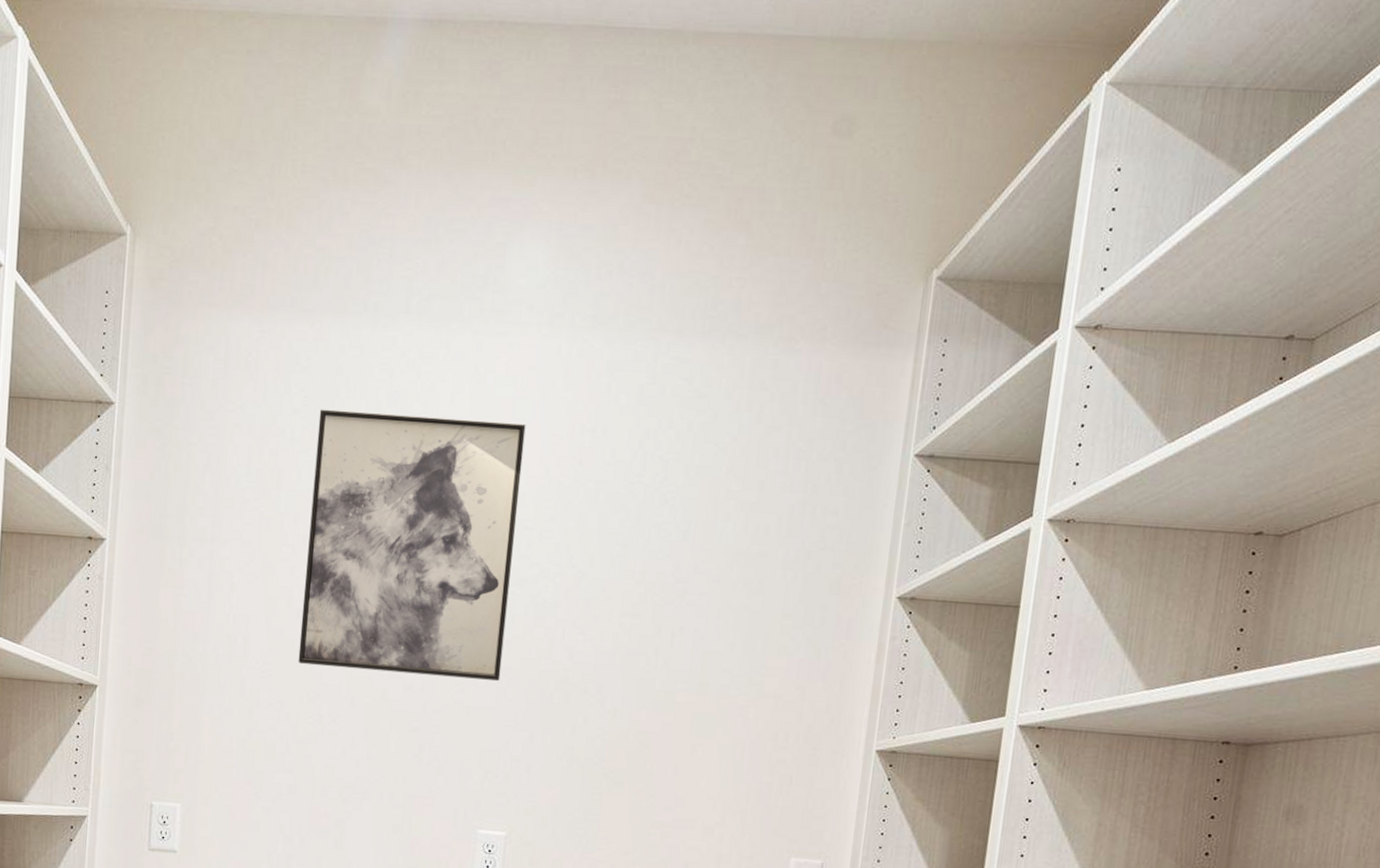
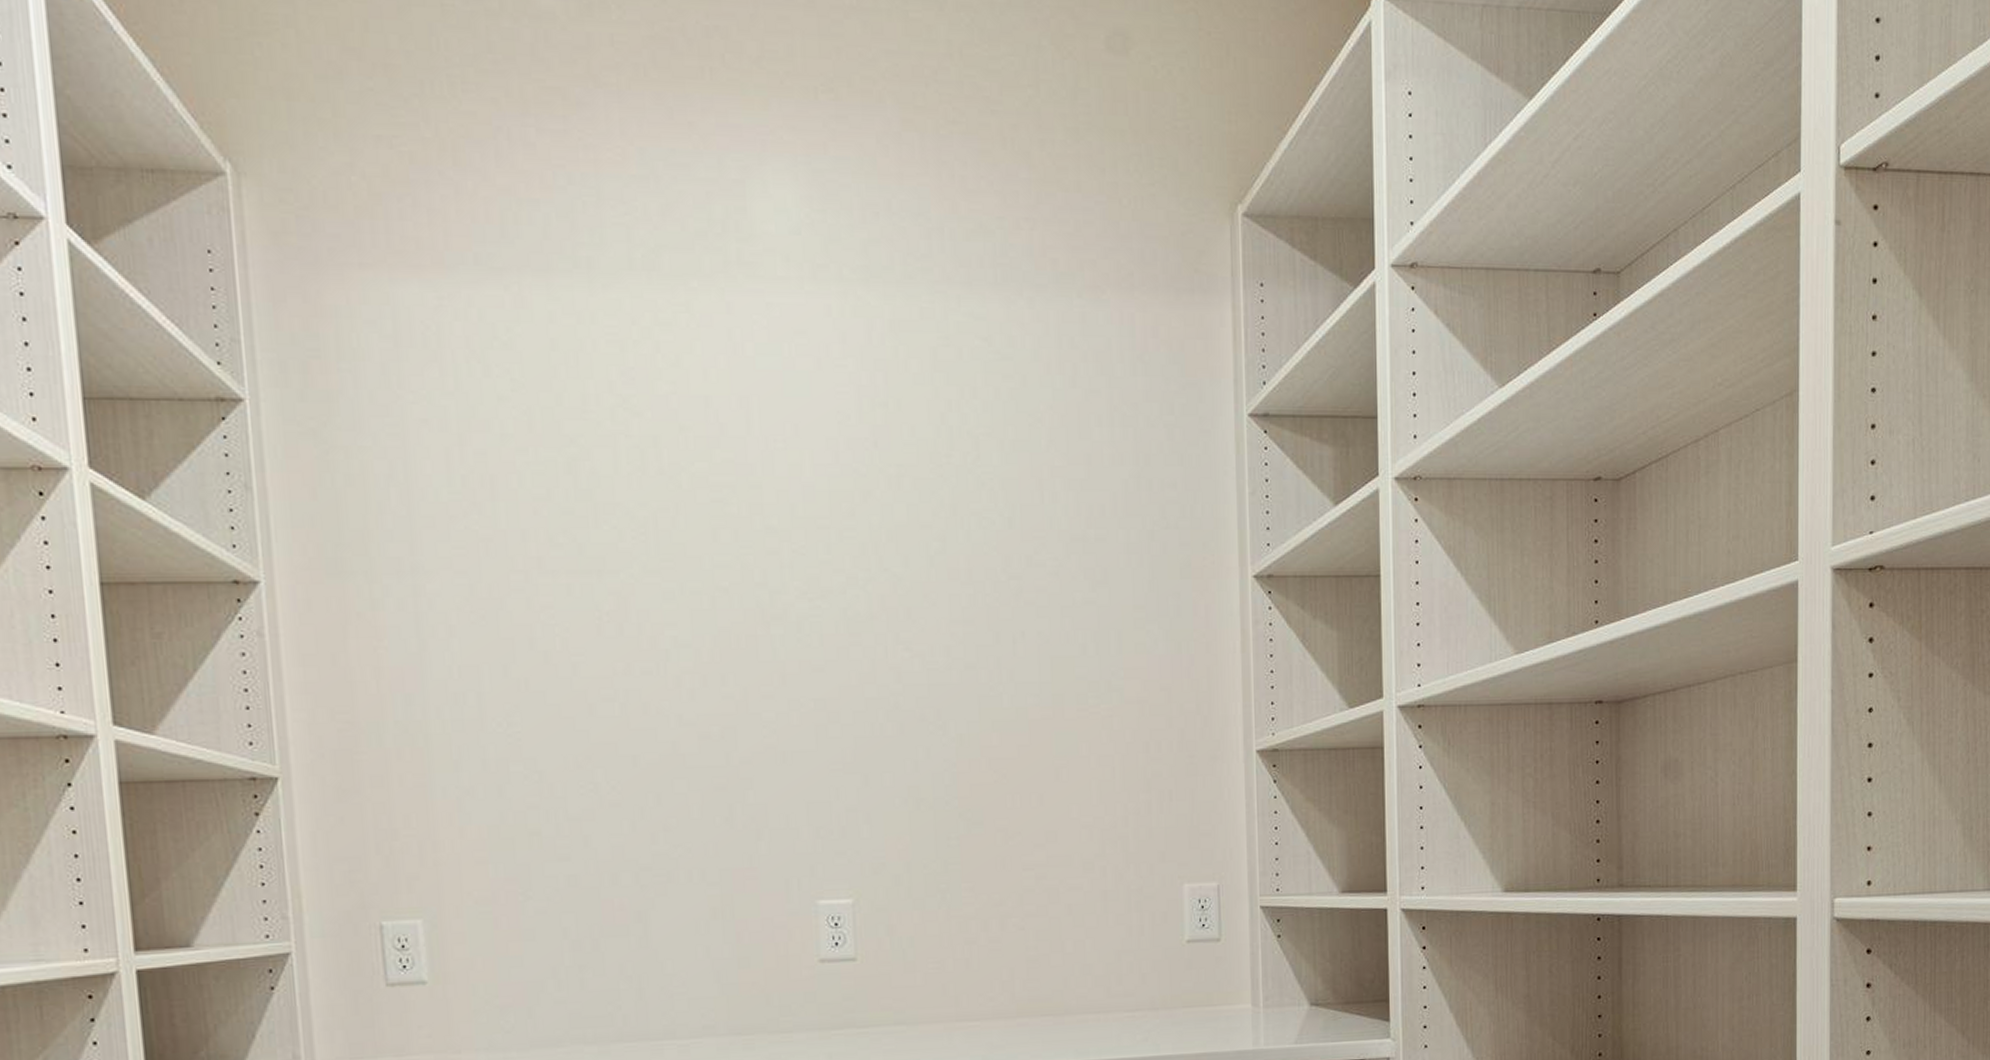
wall art: present [298,409,526,682] -> none [534,394,817,722]

